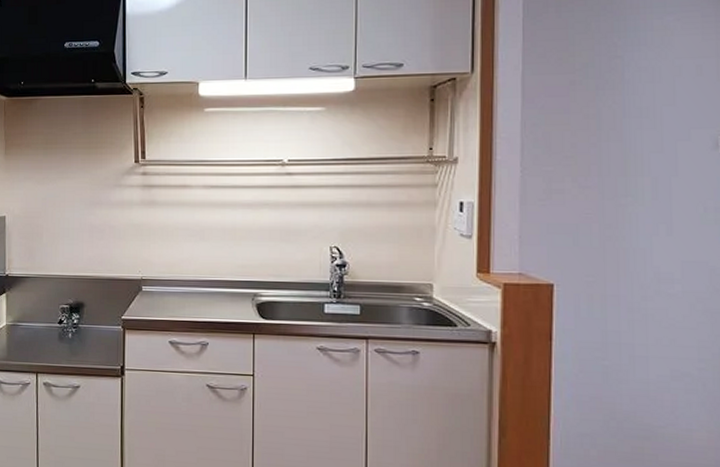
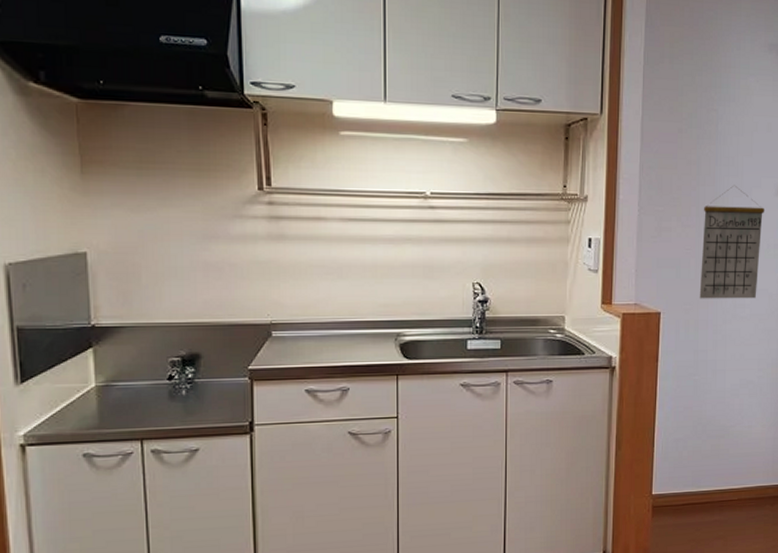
calendar: none [606,139,699,273] -> present [699,185,765,299]

